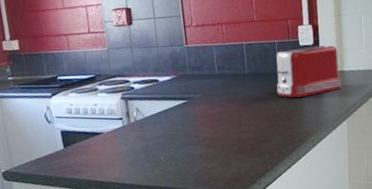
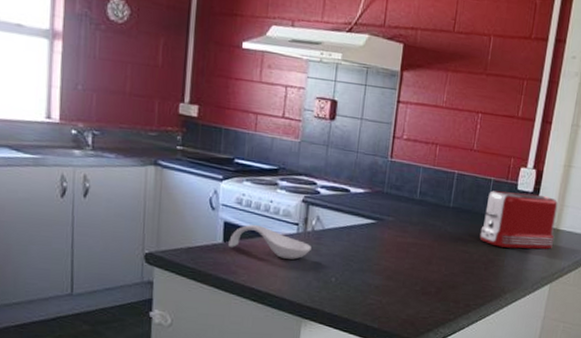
spoon rest: none [68,127,138,151] -> present [228,224,311,259]

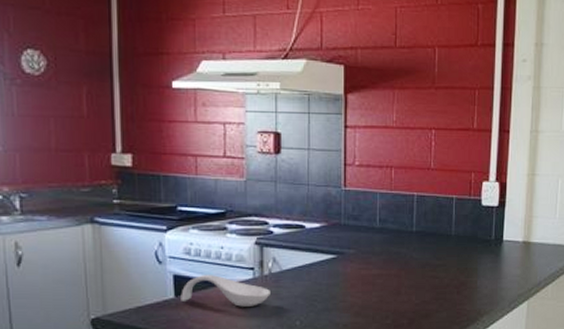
toaster: present [479,190,558,249] -> none [448,208,527,268]

